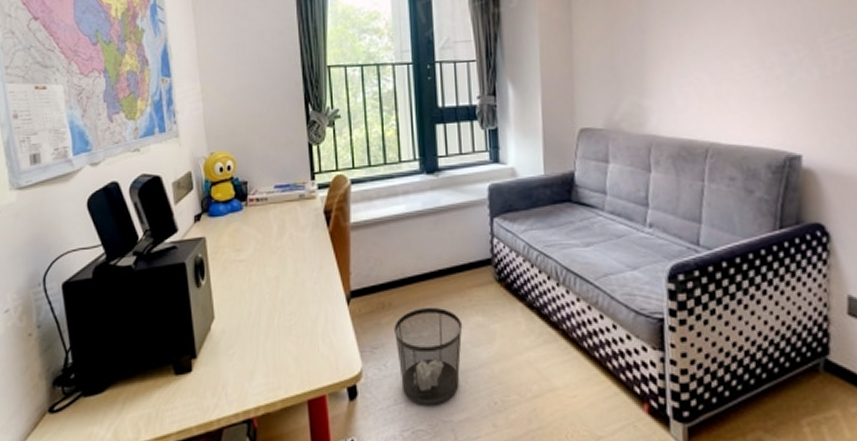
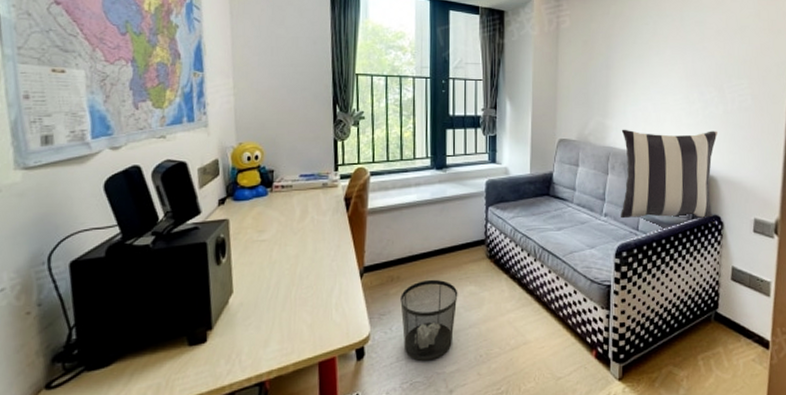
pillow: none [665,104,818,236] -> present [621,129,718,224]

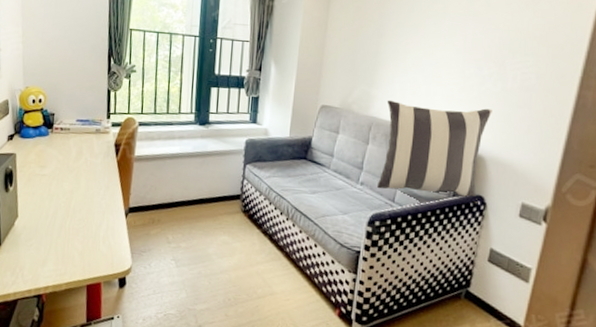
waste bin: present [400,279,458,362] -> none [159,225,212,298]

